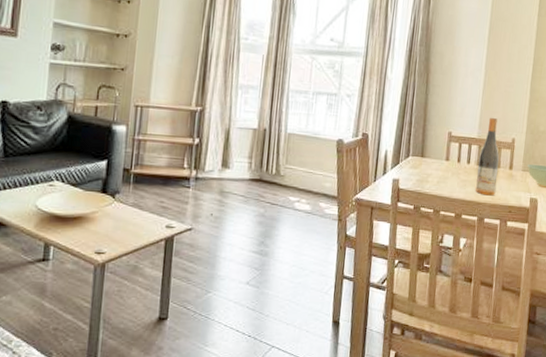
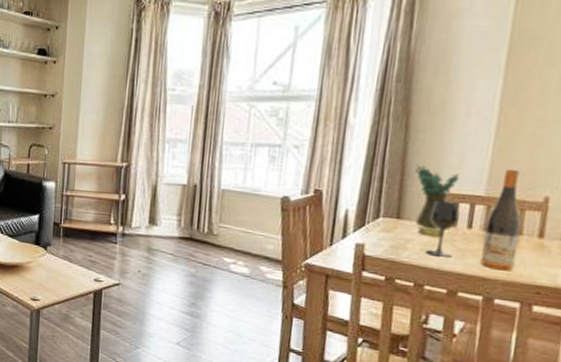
vase: none [433,112,462,172] -> present [415,164,460,238]
wine glass: none [441,141,462,187] -> present [426,200,460,258]

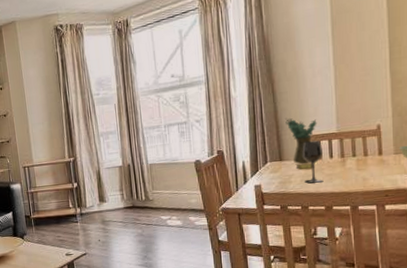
wine bottle: present [479,168,522,271] -> none [341,108,367,185]

